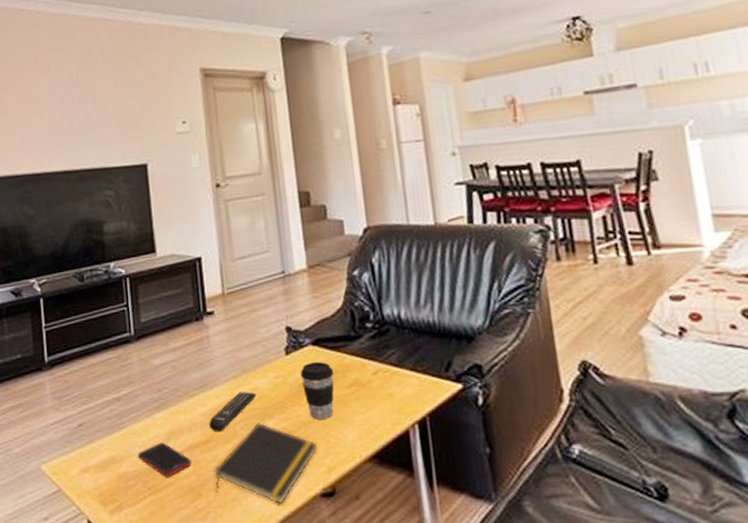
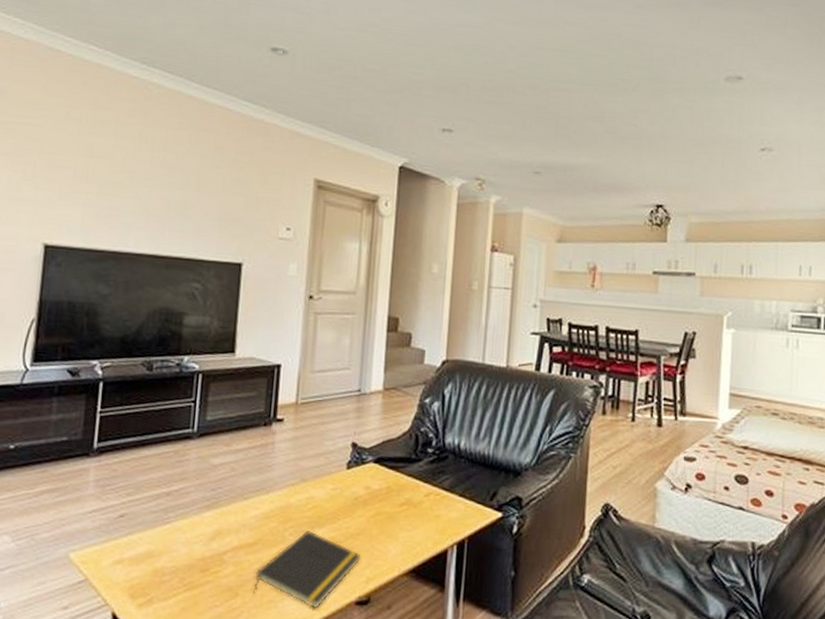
cell phone: present [137,442,191,477] -> none [178,540,234,575]
remote control: present [209,392,256,432] -> none [258,499,311,536]
coffee cup: present [300,361,334,419] -> none [357,478,390,533]

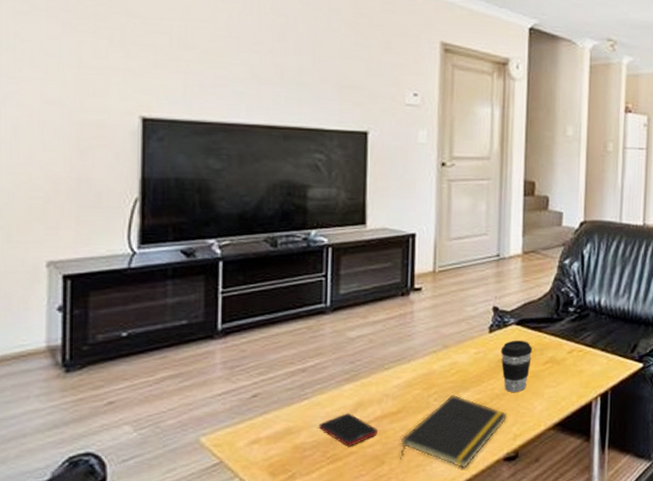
cell phone: none [178,540,234,575] -> present [318,413,378,447]
coffee cup: none [357,478,390,533] -> present [500,340,533,392]

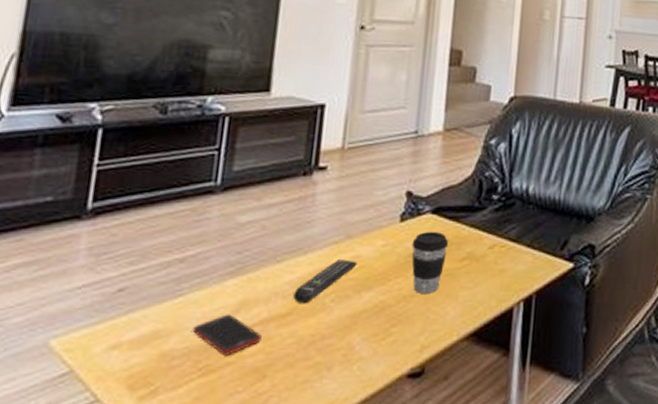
notepad: present [400,395,508,468] -> none [285,295,415,386]
remote control: none [402,366,454,403] -> present [293,259,357,304]

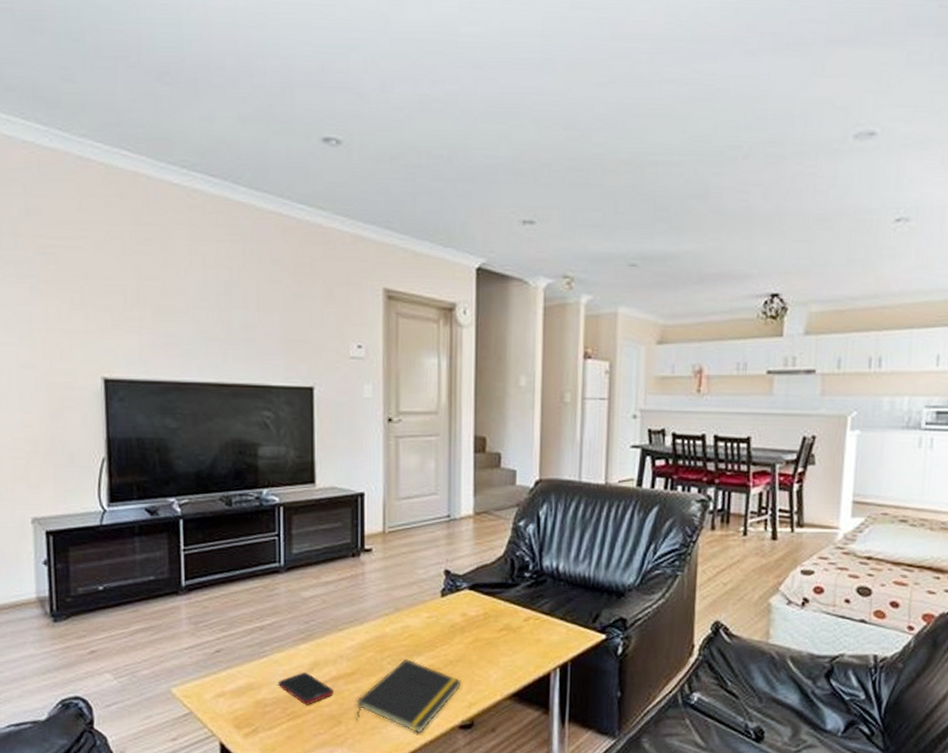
notepad: none [285,295,415,386] -> present [356,659,462,733]
remote control: present [293,259,357,304] -> none [356,629,407,666]
coffee cup: present [411,231,449,293] -> none [453,605,487,659]

